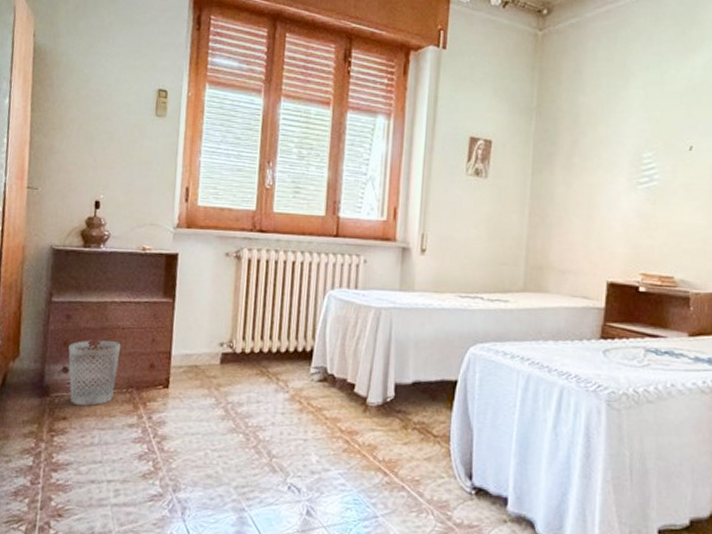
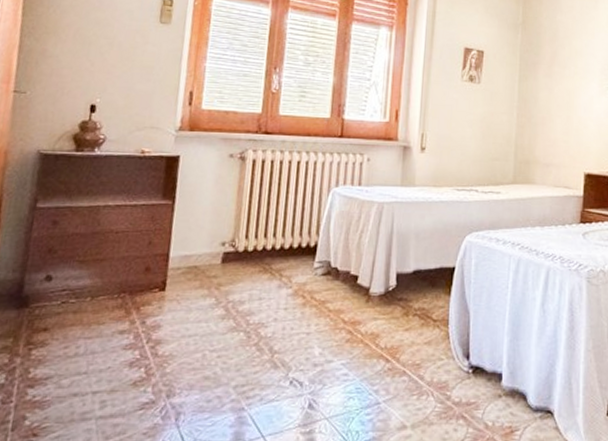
wastebasket: present [68,340,121,406] -> none [52,245,114,314]

